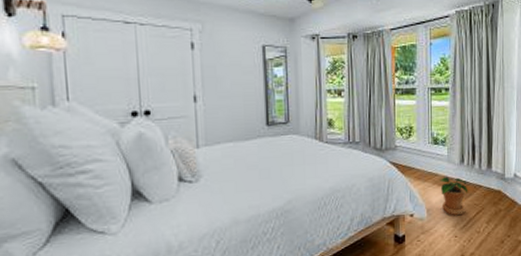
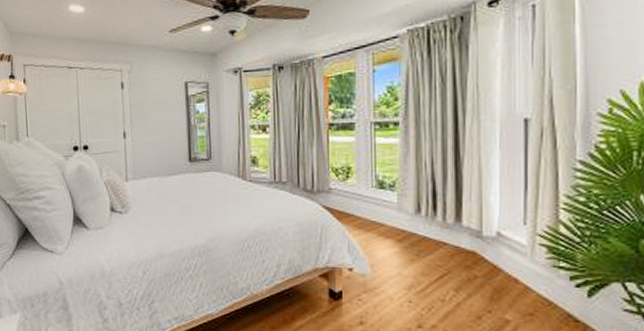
potted plant: present [440,177,468,216] -> none [387,228,427,277]

